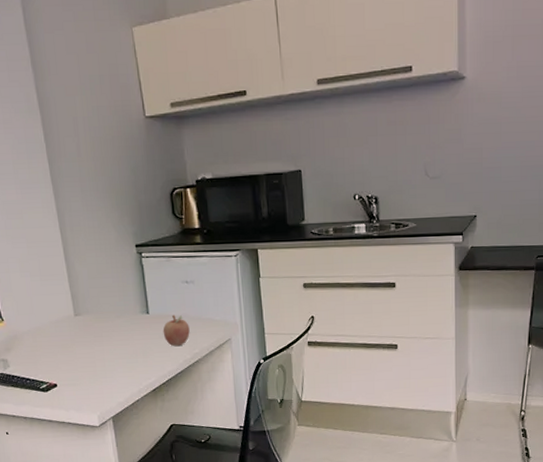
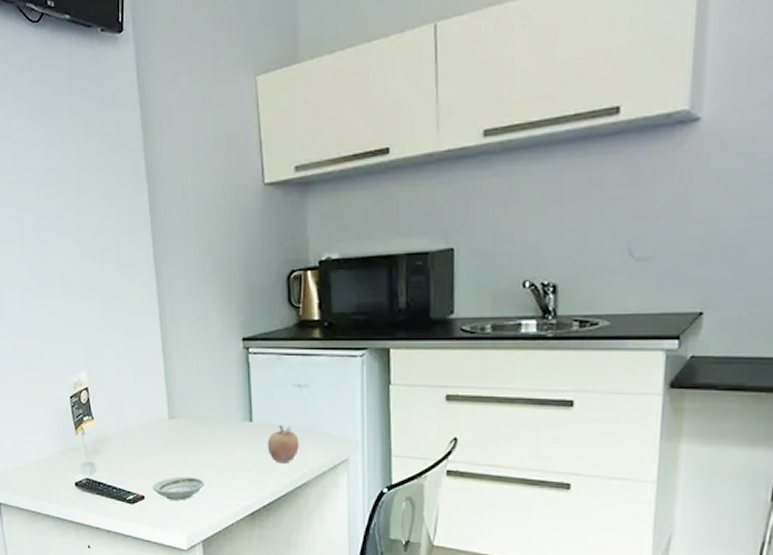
saucer: none [63,364,111,385] -> present [152,476,205,501]

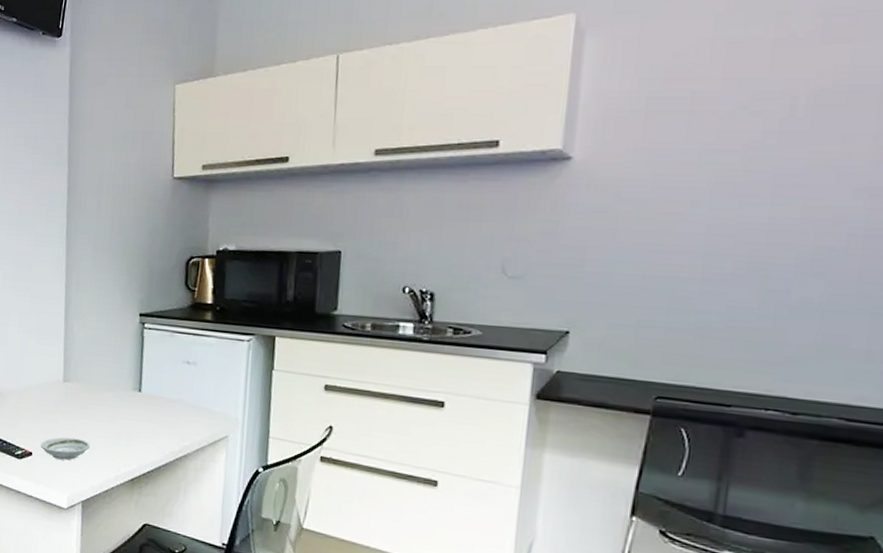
fruit: present [267,424,299,464] -> none [152,397,183,435]

